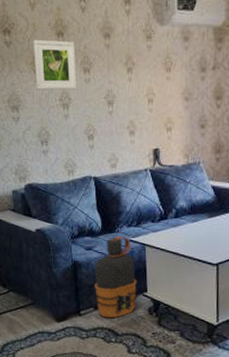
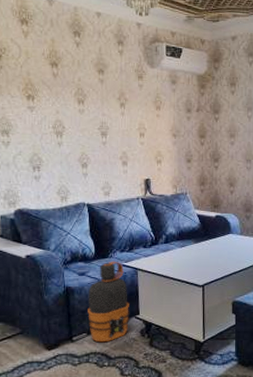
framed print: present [33,39,77,90] -> none [26,67,71,119]

